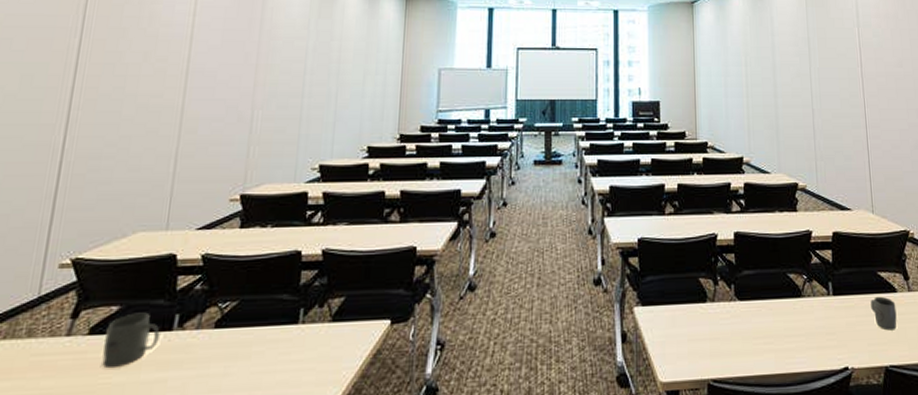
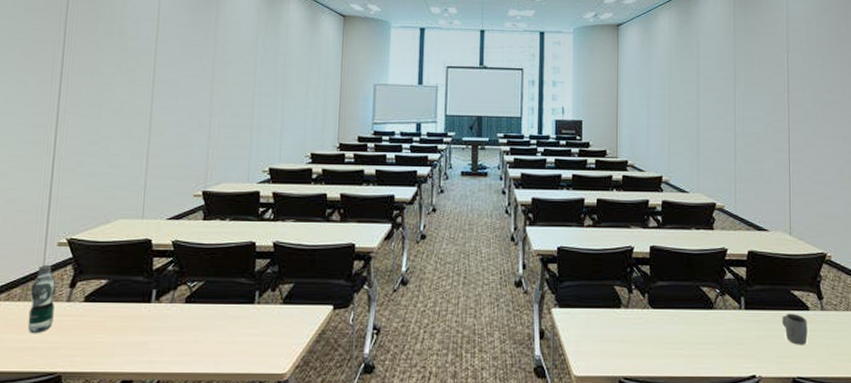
bottle: none [13,291,55,380] -> present [27,264,57,334]
mug: present [102,312,160,369] -> none [96,286,141,331]

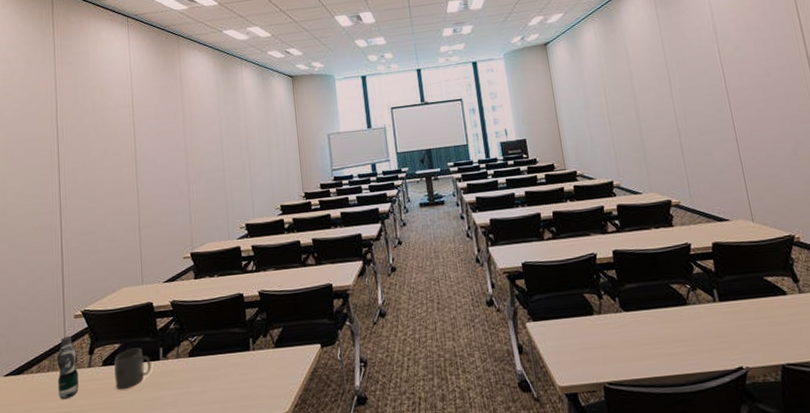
mug: none [96,286,141,331] -> present [113,347,151,391]
mug: present [782,313,808,345] -> none [759,299,791,331]

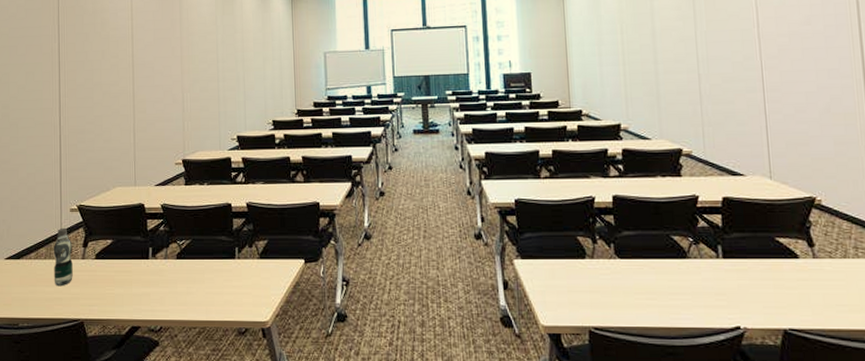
mug: present [113,347,151,391] -> none [105,245,141,284]

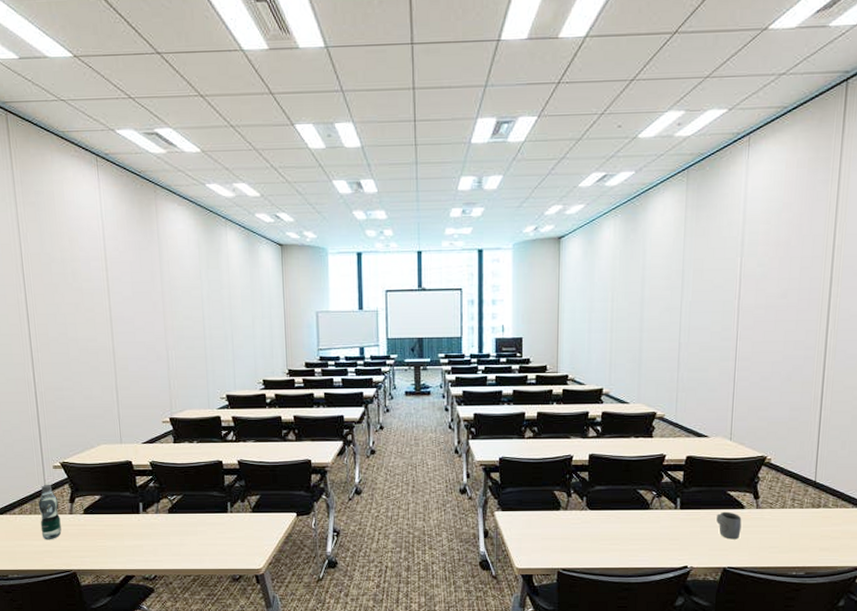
mug: none [767,261,799,295] -> present [716,511,742,540]

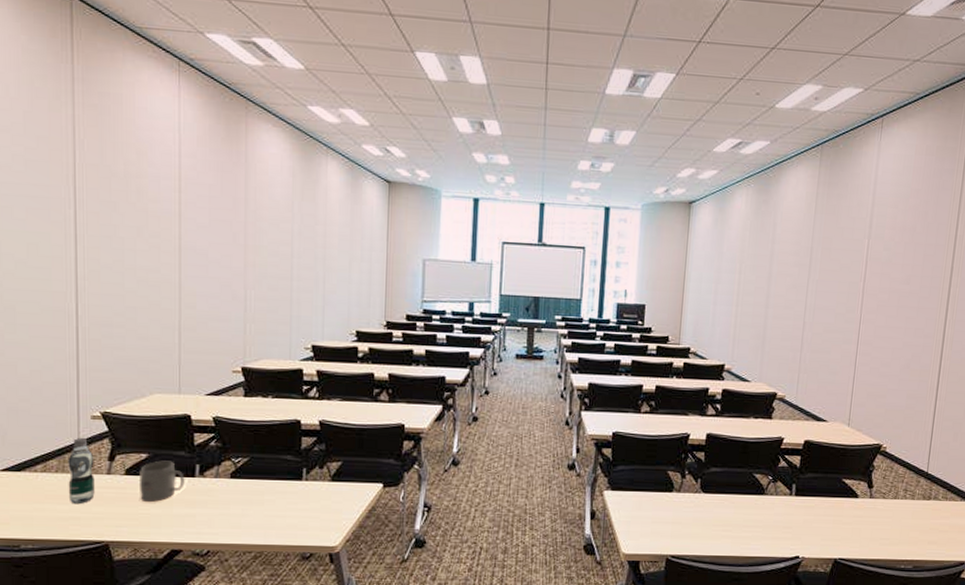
mug: none [95,501,132,537] -> present [138,460,185,503]
mug: present [716,511,742,540] -> none [830,500,855,530]

